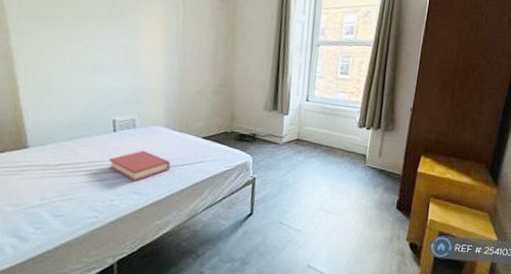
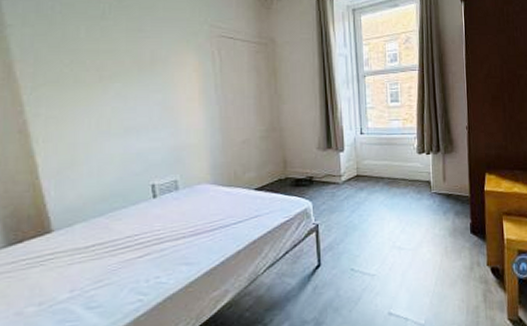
hardback book: present [109,150,171,182] -> none [151,213,222,251]

